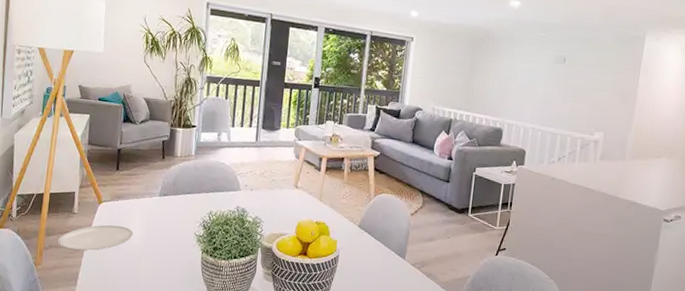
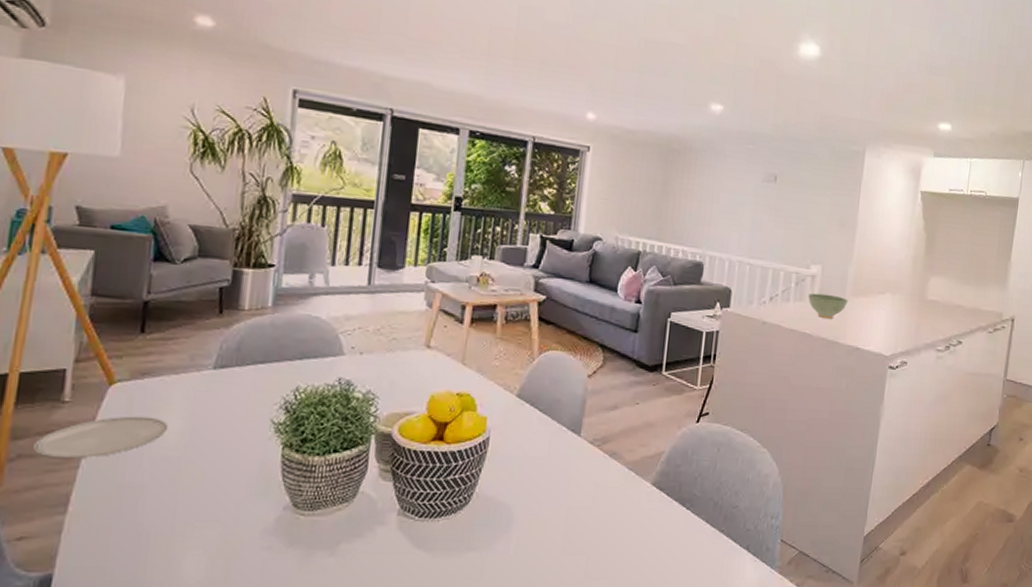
bowl: none [591,155,627,177] -> present [808,293,848,319]

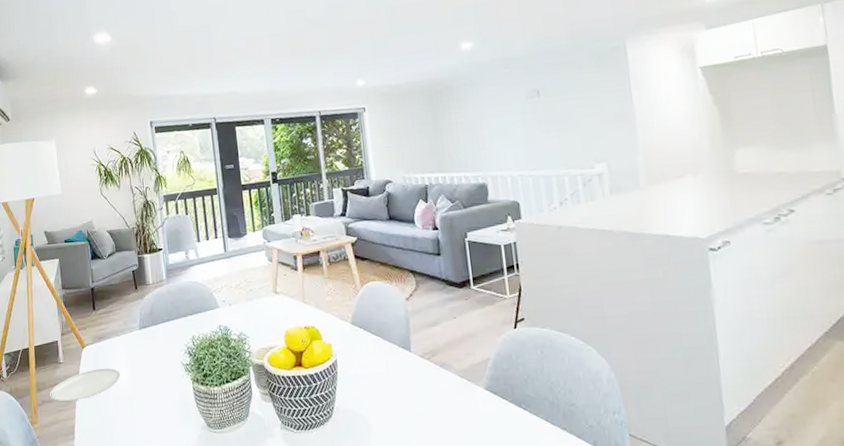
bowl: present [808,293,848,319] -> none [599,188,644,213]

